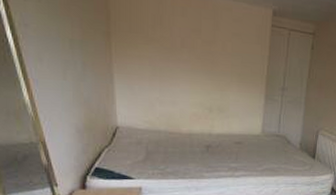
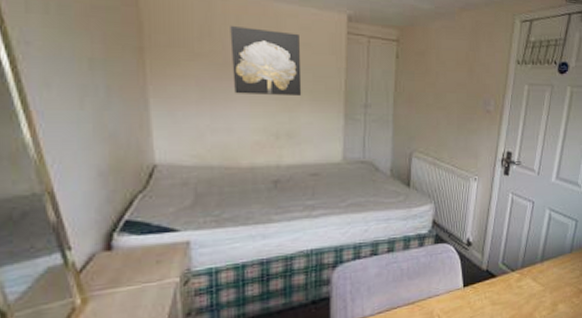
wall art: none [177,17,232,77] -> present [230,26,302,95]

